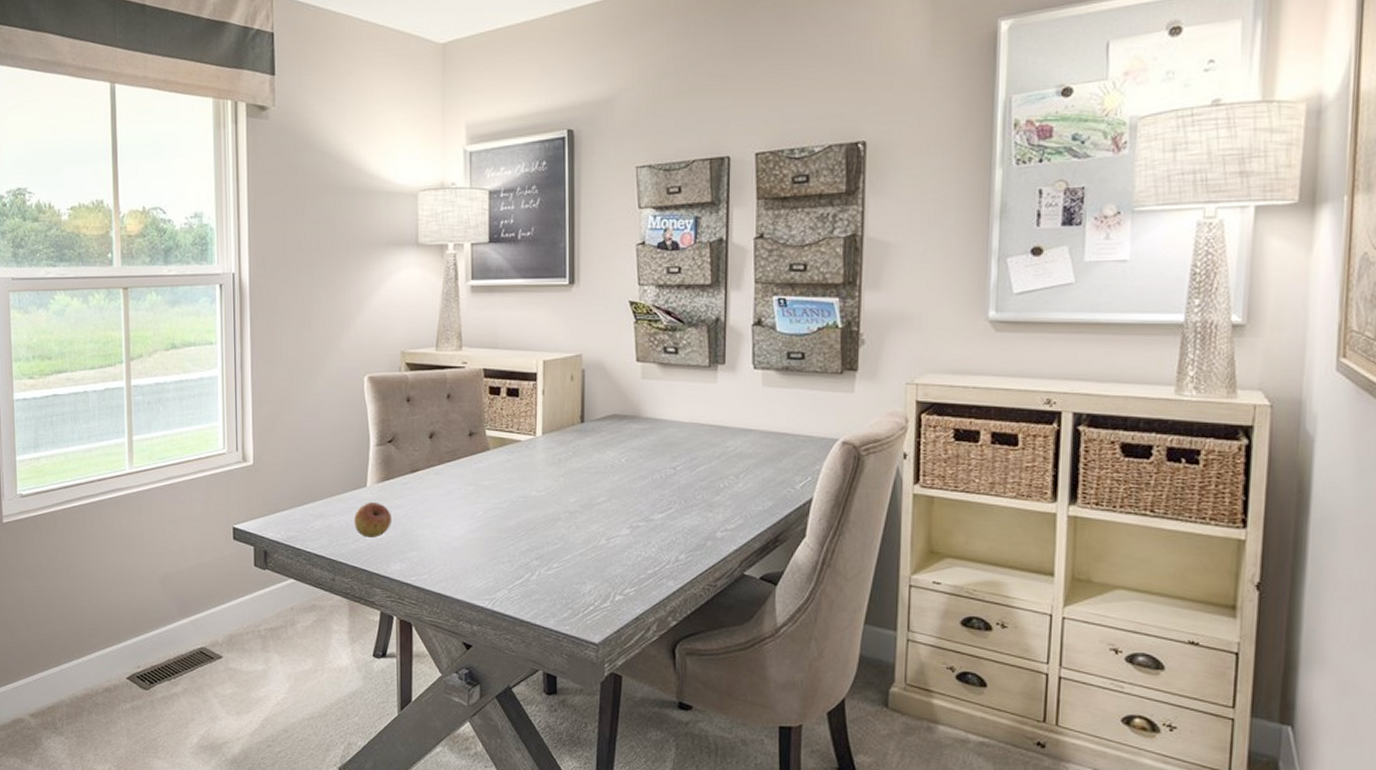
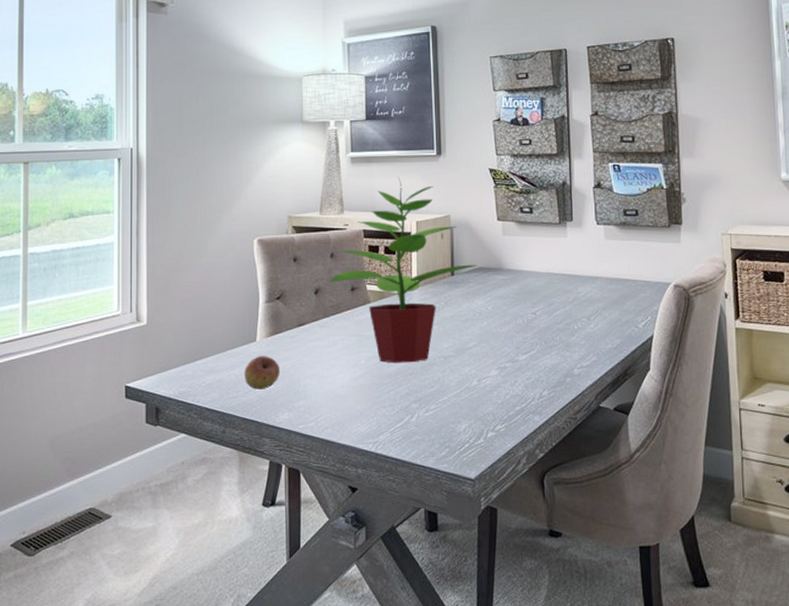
potted plant: none [446,309,611,517] -> present [330,177,477,364]

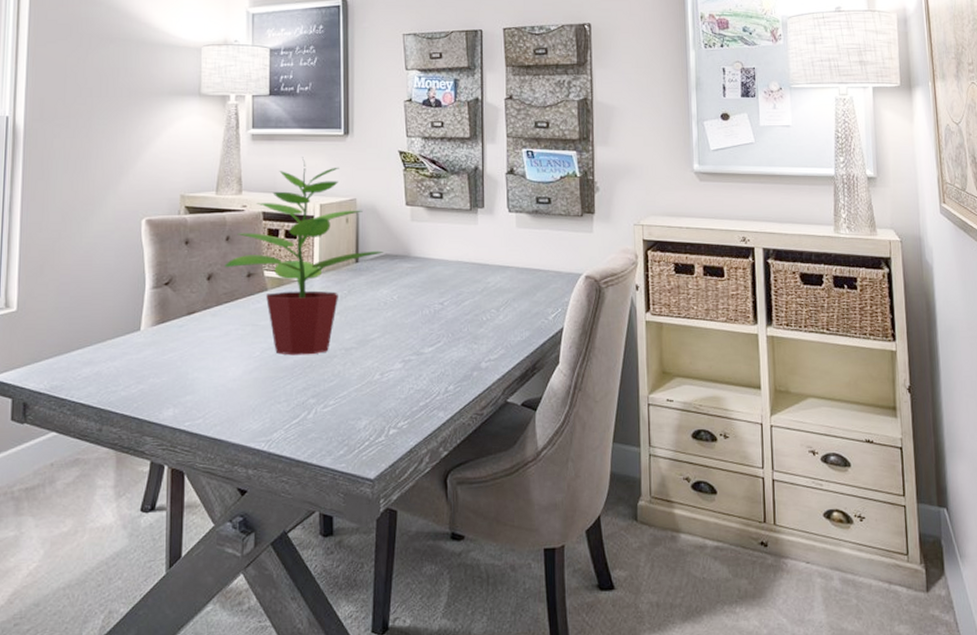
fruit: present [245,356,280,390] -> none [126,346,165,383]

